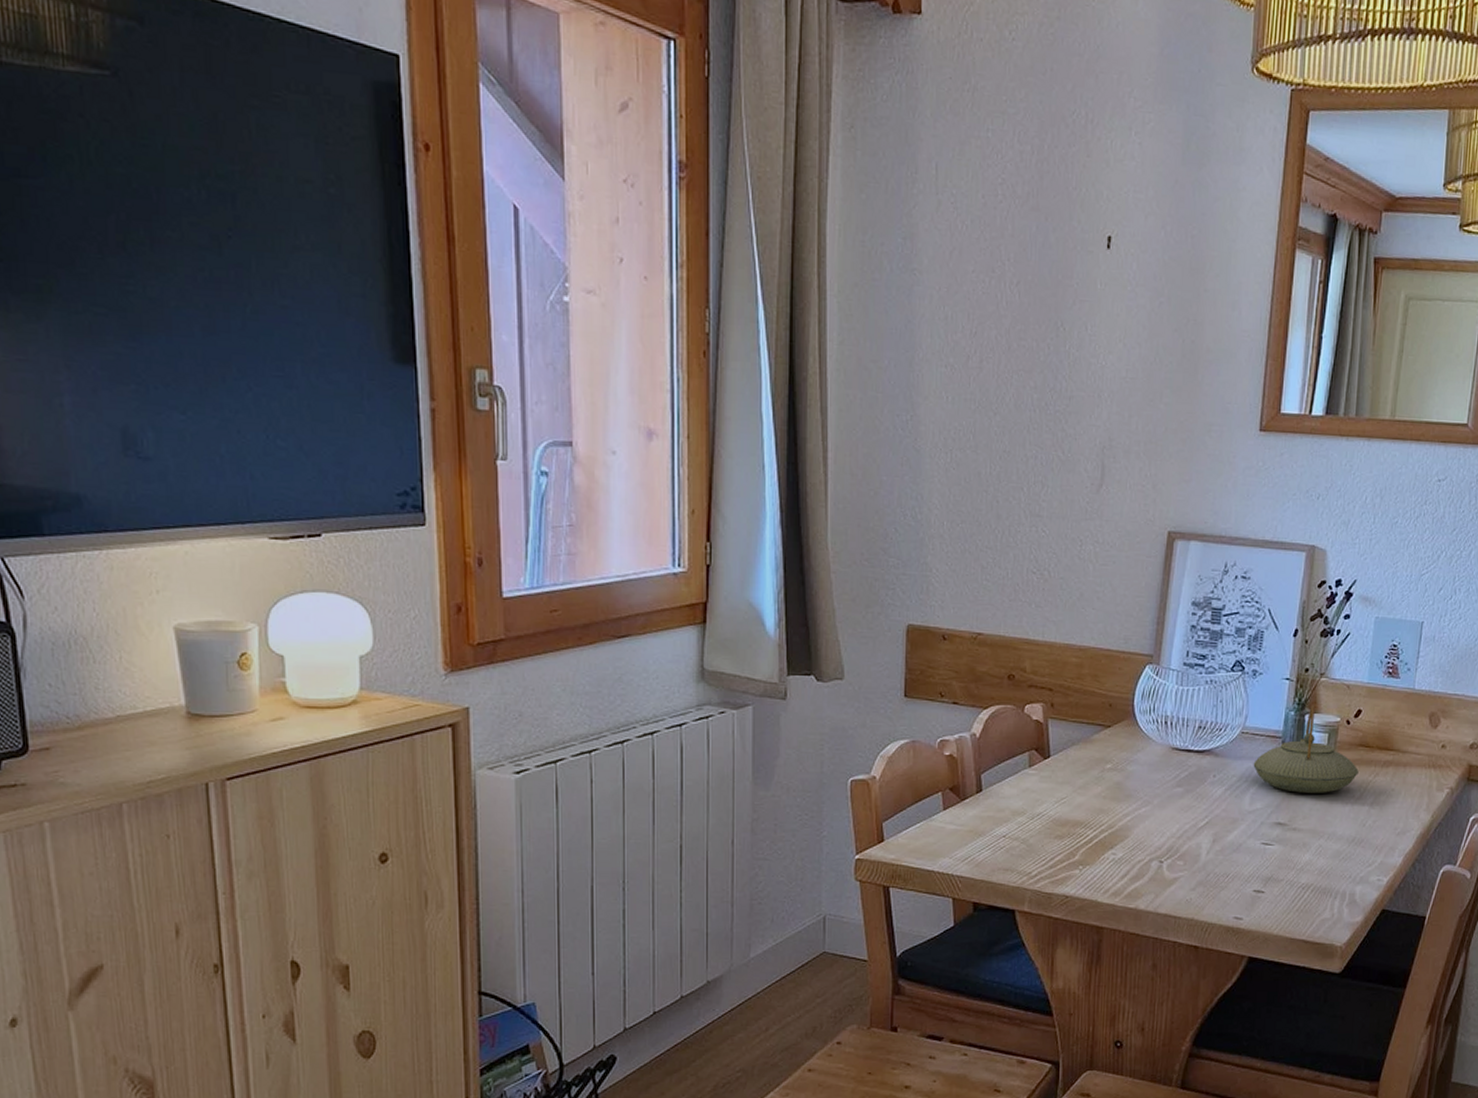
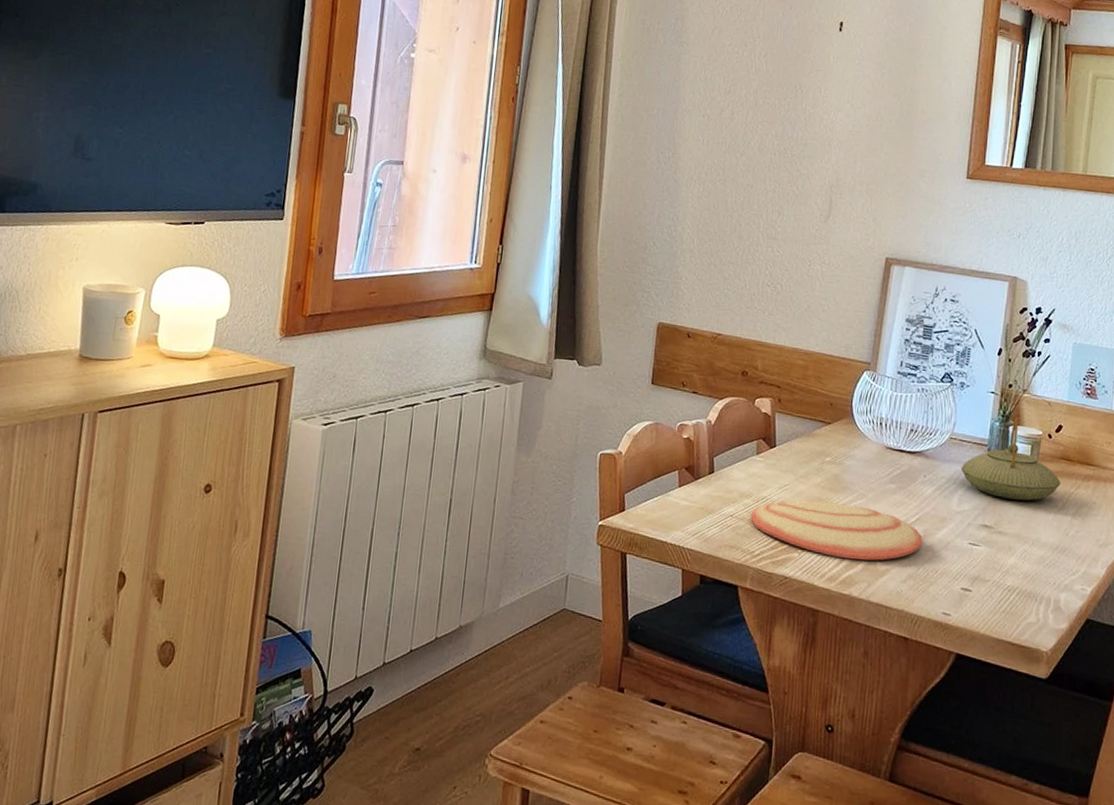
plate: none [1025,812,1212,872] -> present [750,500,922,561]

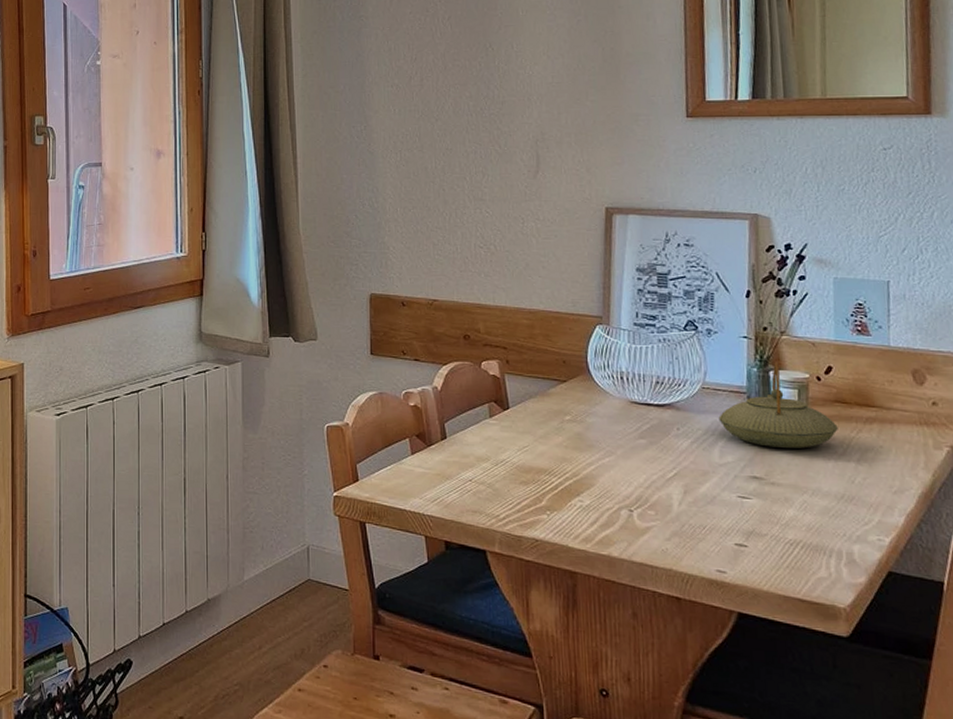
plate: present [750,500,922,561] -> none [491,461,684,520]

